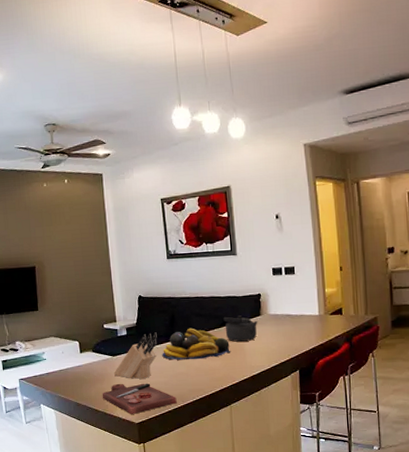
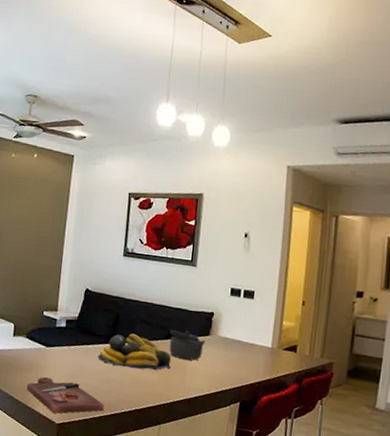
knife block: present [113,332,158,380] -> none [43,330,97,378]

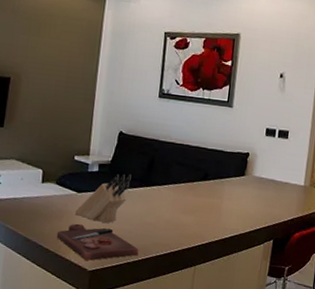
knife block: none [43,330,97,378] -> present [74,174,132,224]
fruit bowl: present [98,333,172,370] -> none [132,176,207,212]
kettle: present [169,329,206,361] -> none [205,170,241,201]

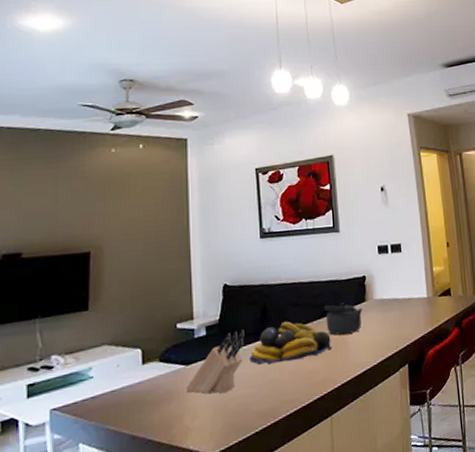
cutting board: present [56,223,139,261] -> none [168,397,266,443]
fruit bowl: none [132,176,207,212] -> present [249,321,333,364]
kettle: none [205,170,241,201] -> present [324,302,363,335]

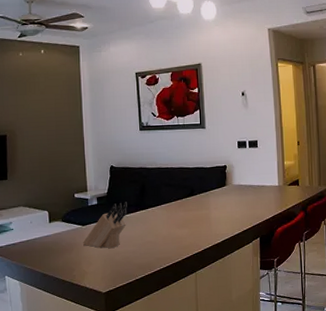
fruit bowl: present [249,321,333,364] -> none [131,197,198,229]
kettle: present [324,302,363,335] -> none [191,186,224,211]

